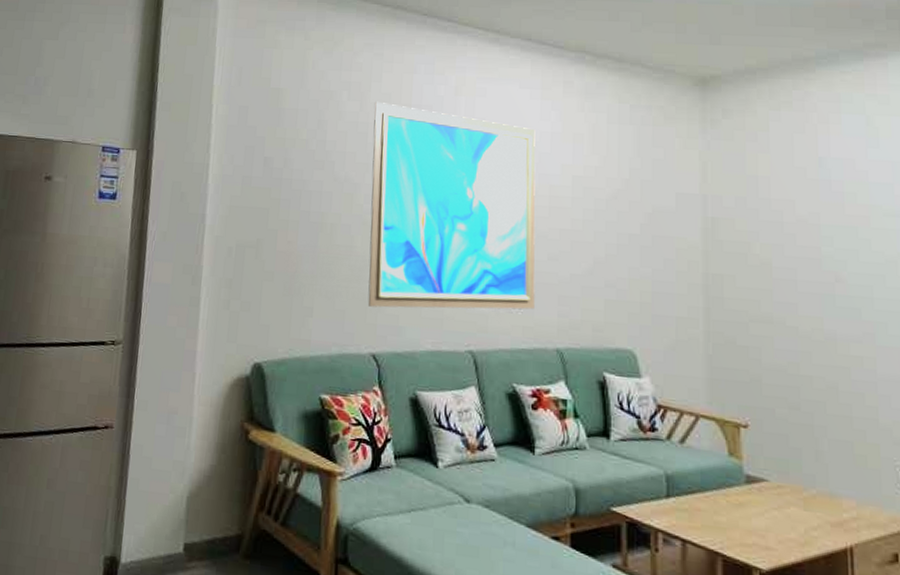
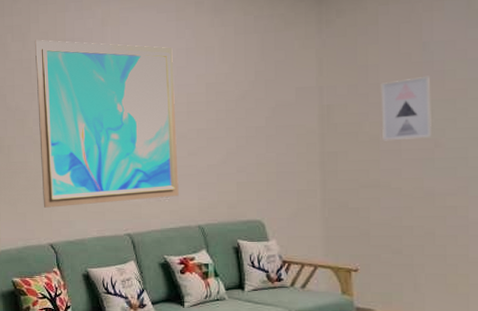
wall art: none [772,196,831,270] -> present [381,75,432,141]

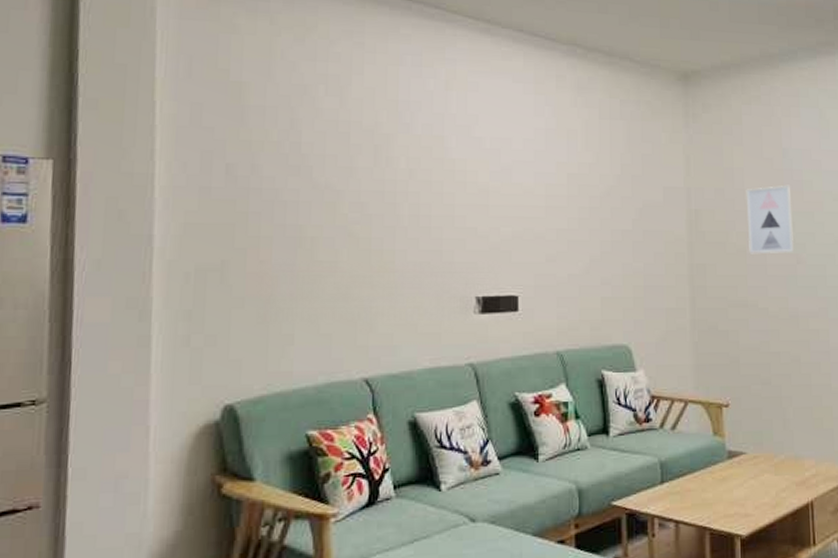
wall art: present [35,39,179,208] -> none [356,97,534,327]

